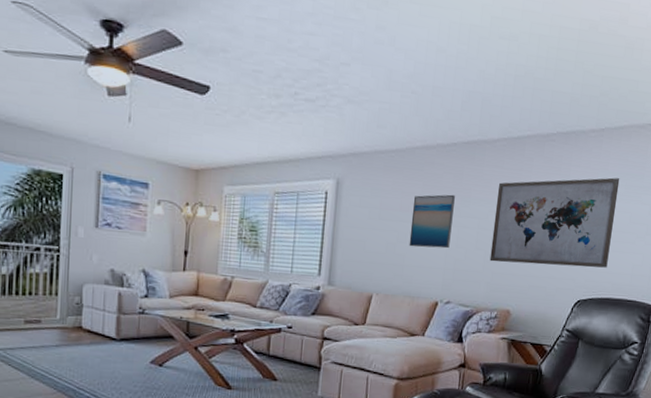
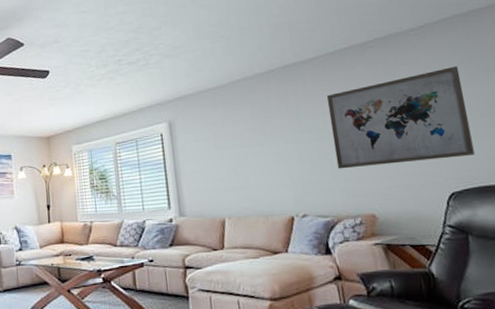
wall art: present [409,194,455,249] -> none [244,114,292,169]

